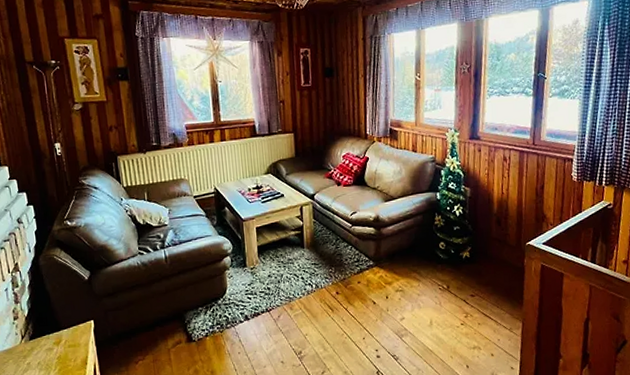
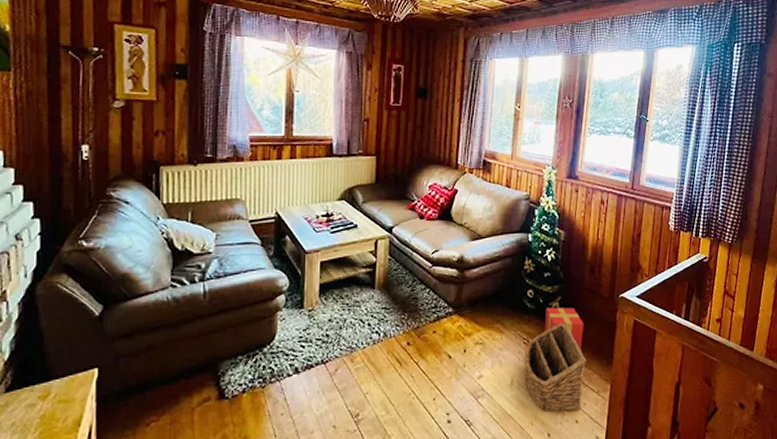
basket: none [440,270,498,347] -> present [524,323,587,412]
gift box: none [457,256,494,293] -> present [544,307,584,350]

